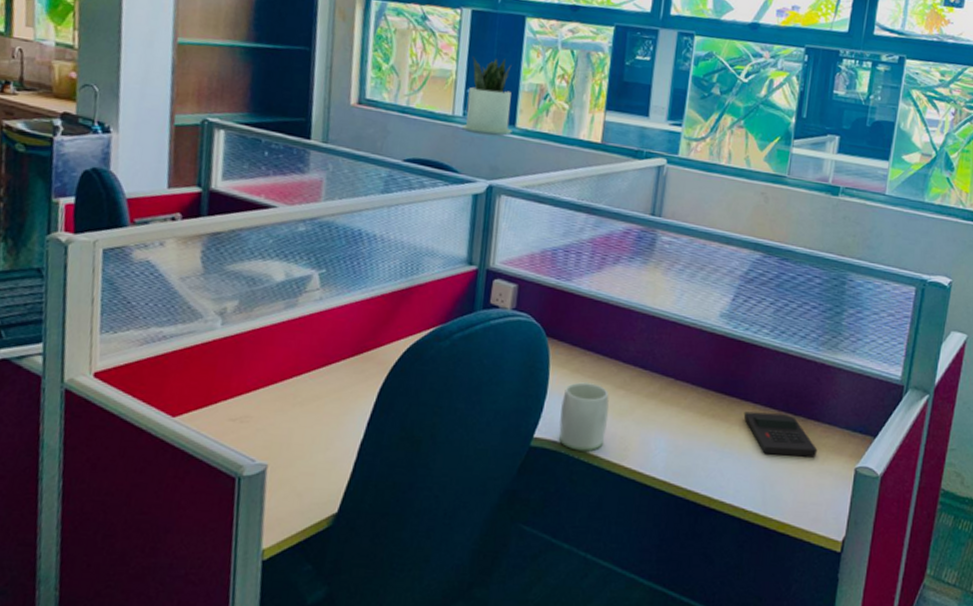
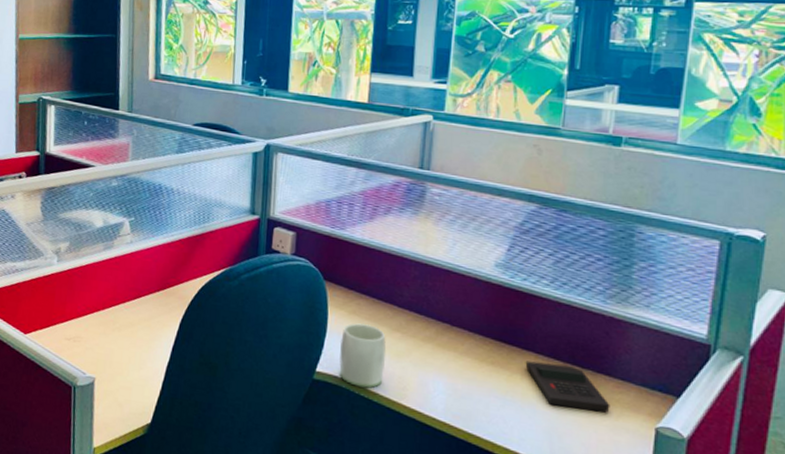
planter: present [461,56,513,136] -> none [241,32,286,101]

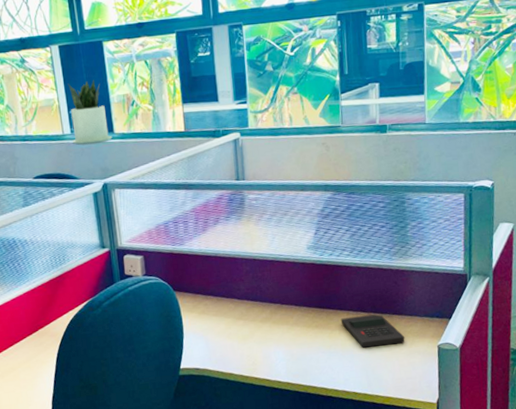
planter: none [241,32,286,101] -> present [67,80,112,146]
mug: present [339,323,387,388] -> none [196,319,235,372]

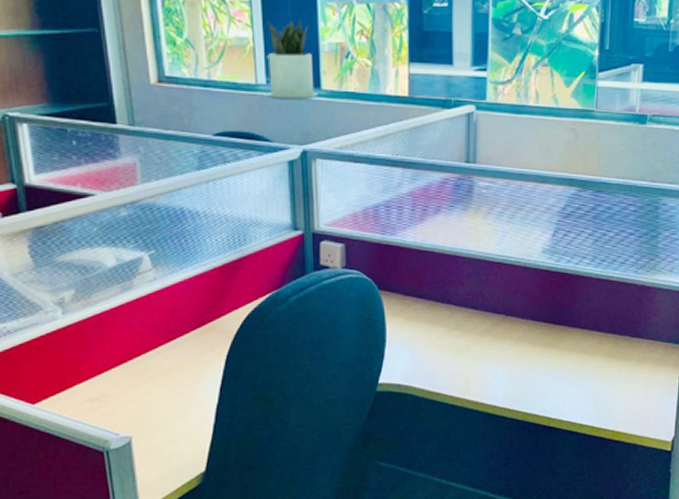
calculator: present [340,314,405,348] -> none [573,335,644,373]

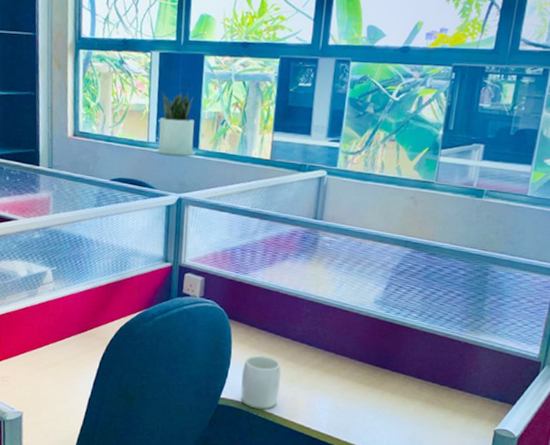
mug: none [401,328,447,391] -> present [240,355,281,410]

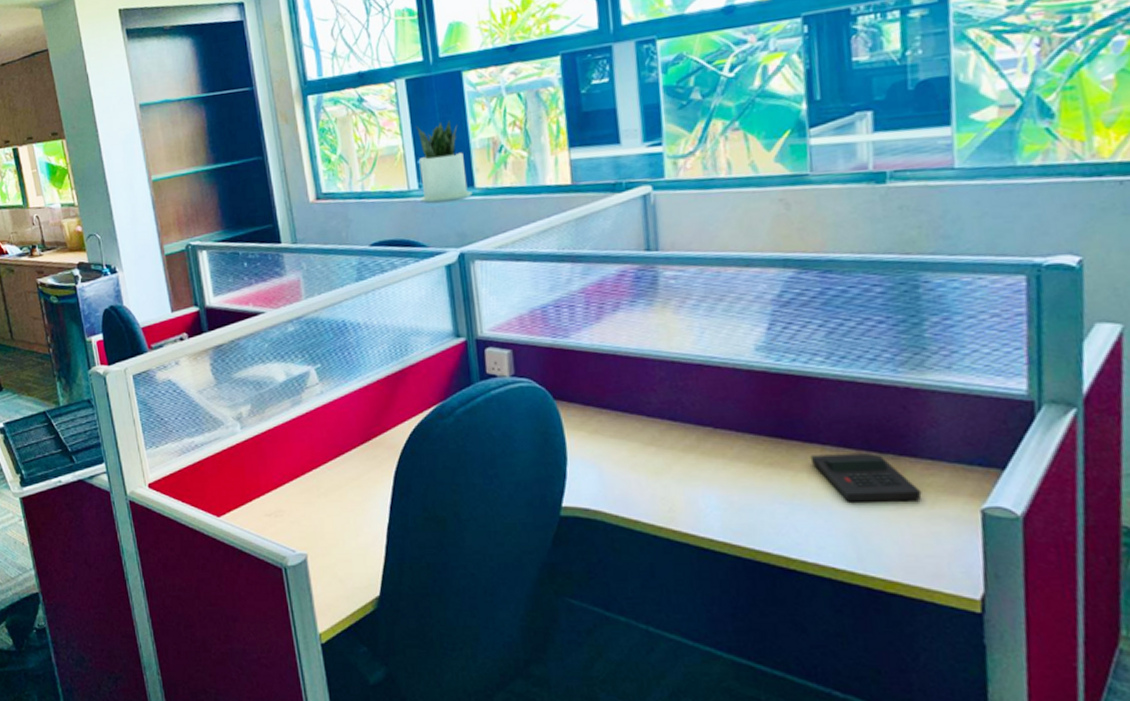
mug: present [240,355,281,410] -> none [585,443,643,517]
calculator: none [395,381,461,420] -> present [810,453,922,502]

